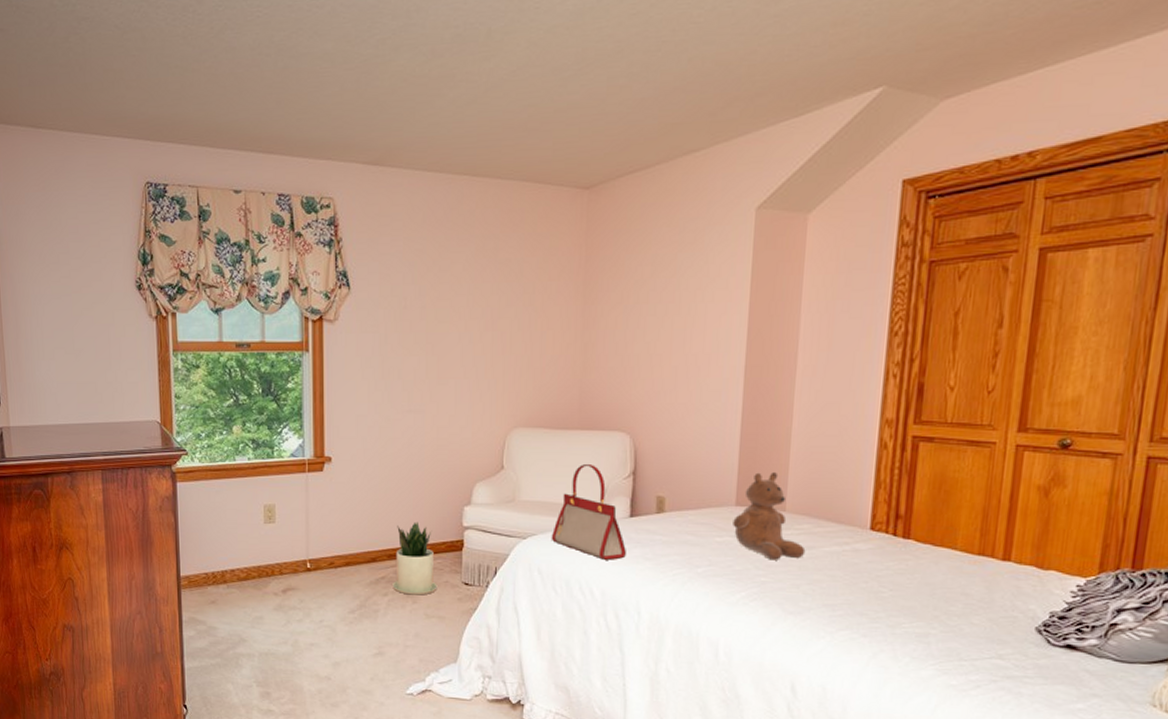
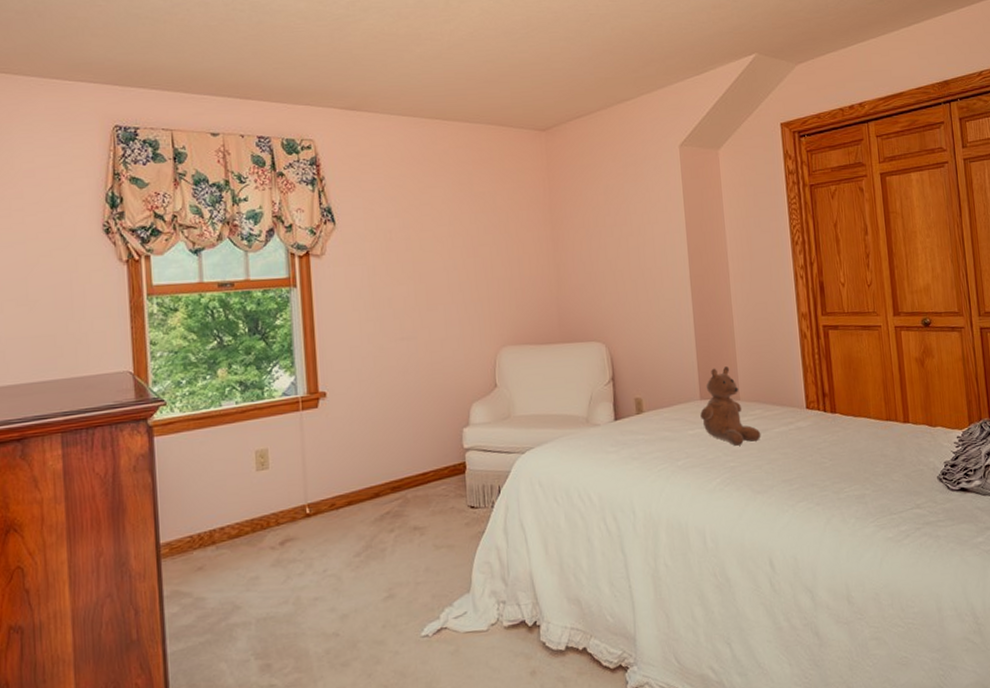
planter: present [393,522,438,595] -> none [398,449,444,528]
handbag: present [551,463,626,560] -> none [547,374,616,465]

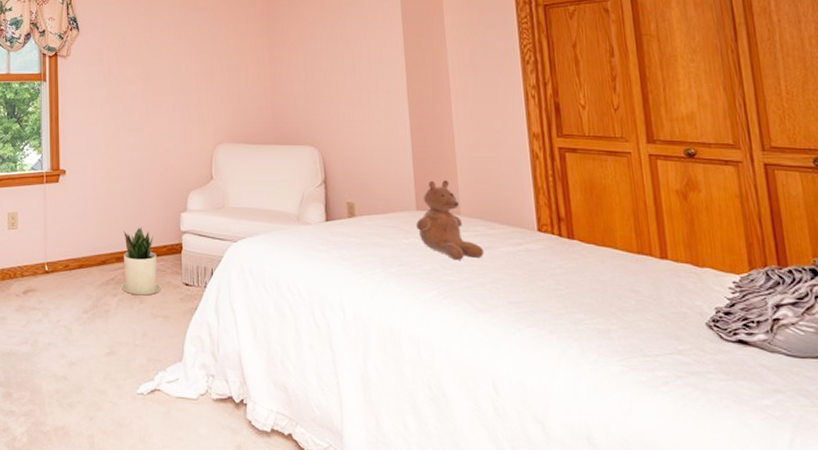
planter: none [398,449,444,528] -> present [121,227,161,296]

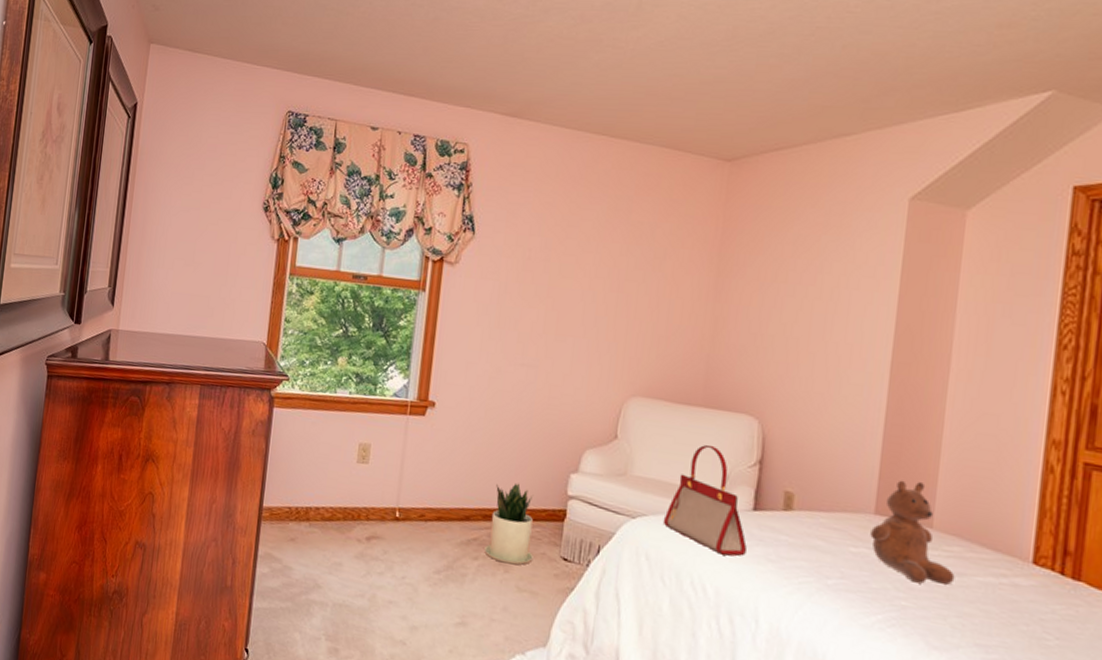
handbag: none [258,173,326,261] -> present [663,444,747,556]

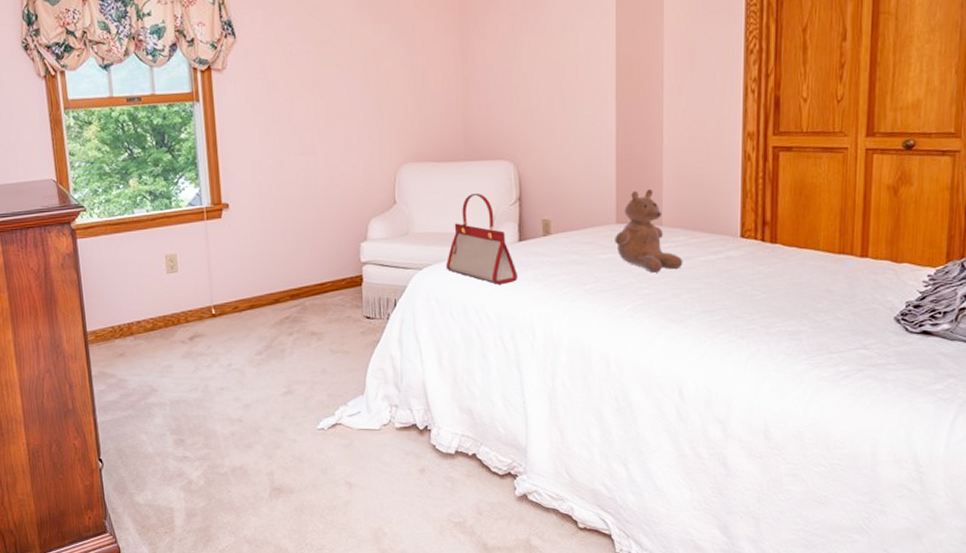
planter: present [484,482,534,565] -> none [297,261,341,333]

